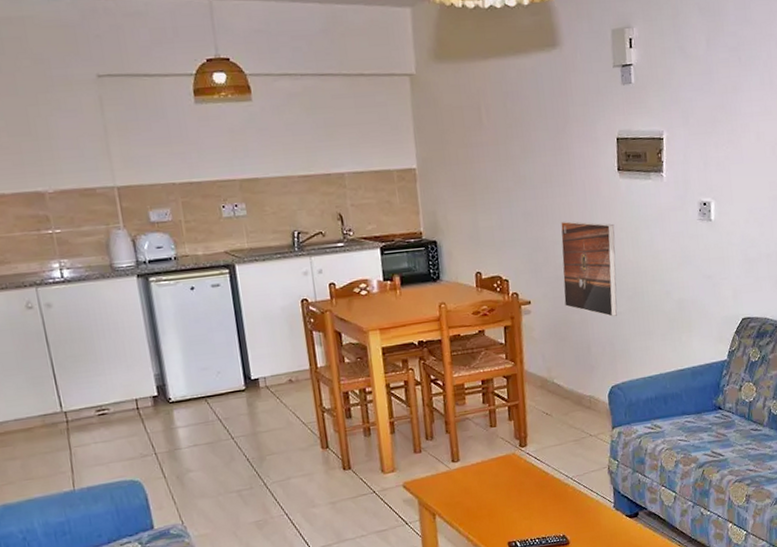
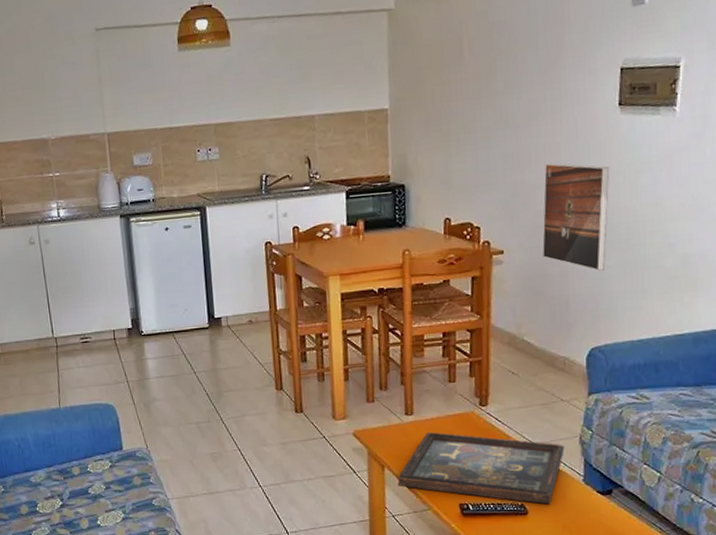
decorative tray: none [449,475,596,533] -> present [397,432,565,505]

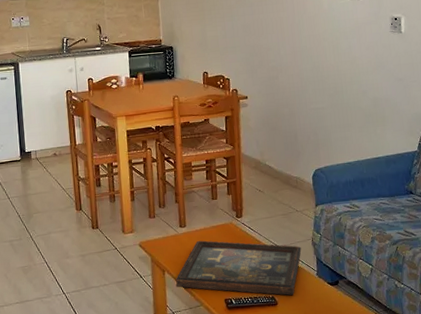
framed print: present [542,162,610,271] -> none [273,31,321,111]

